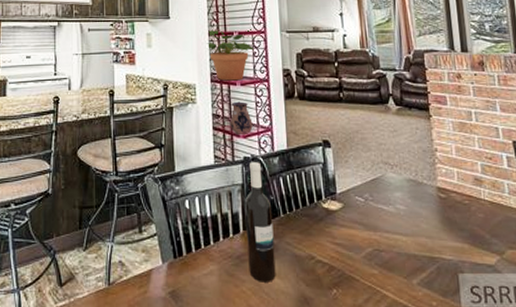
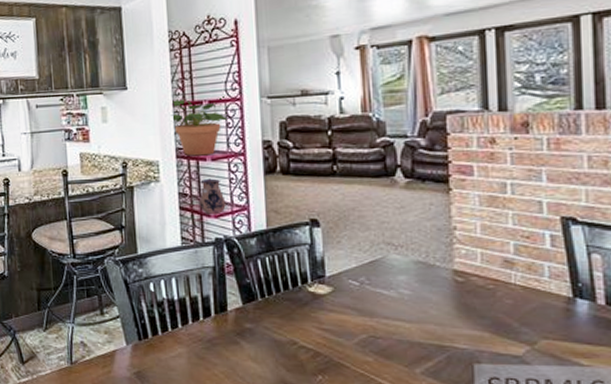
wine bottle: present [244,162,276,282] -> none [216,243,252,366]

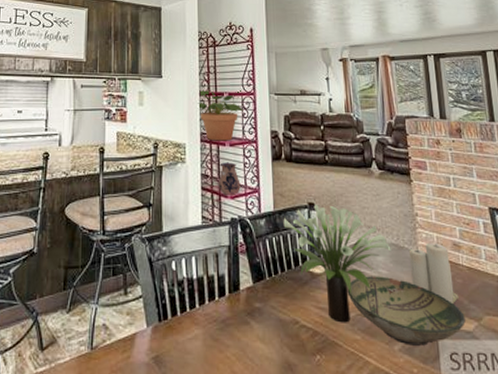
flower arrangement: none [278,221,417,345] -> present [283,205,391,323]
bowl: none [357,296,513,371] -> present [347,276,466,347]
candle: none [440,258,506,326] -> present [408,241,459,303]

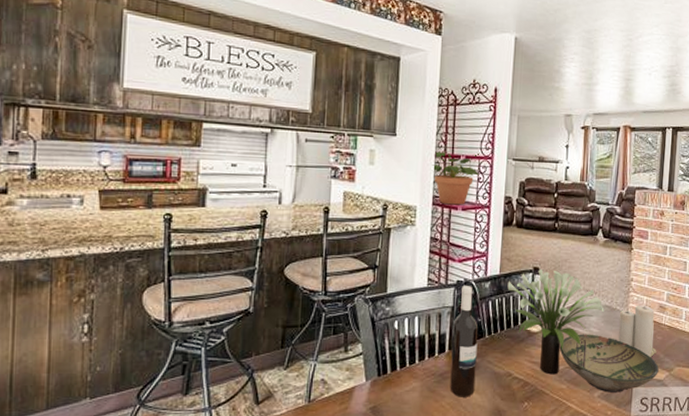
ceramic pitcher: present [219,162,241,196] -> none [447,226,470,260]
wine bottle: none [230,223,261,348] -> present [450,286,479,397]

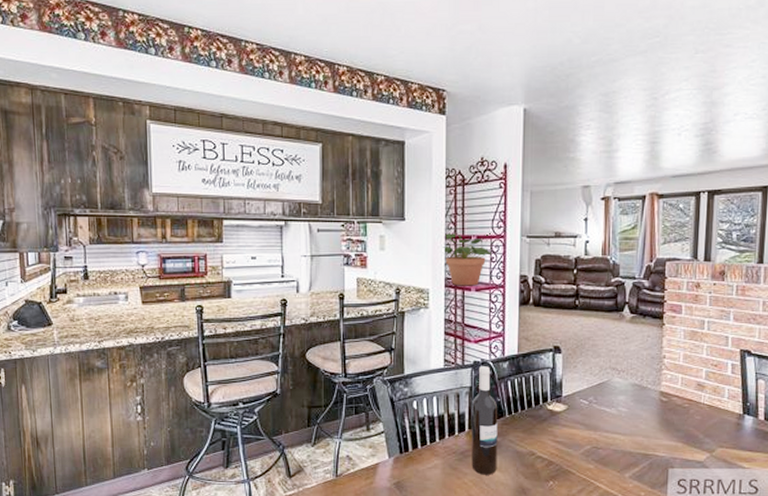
flower arrangement: present [507,269,604,375] -> none [526,348,634,454]
bowl: present [559,334,659,394] -> none [585,413,698,475]
candle: present [618,304,657,357] -> none [650,382,695,437]

